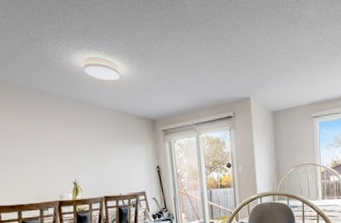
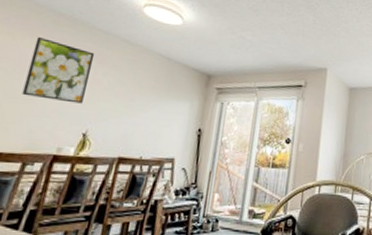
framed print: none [13,110,65,160] -> present [22,36,95,104]

